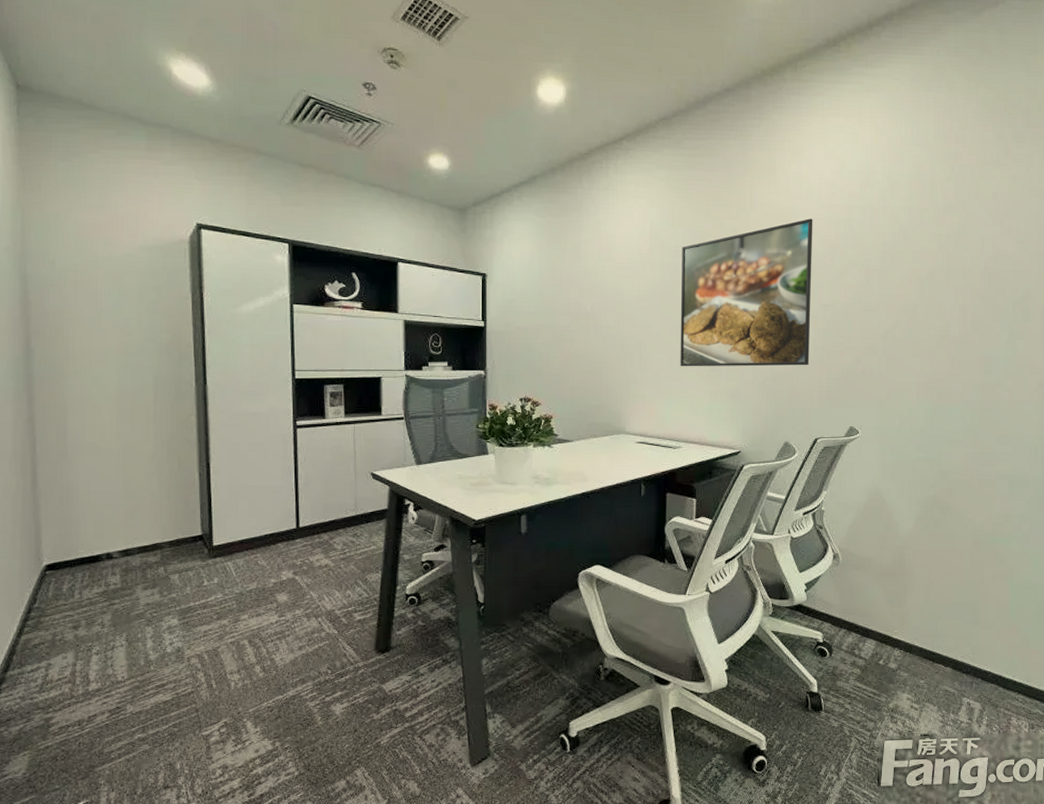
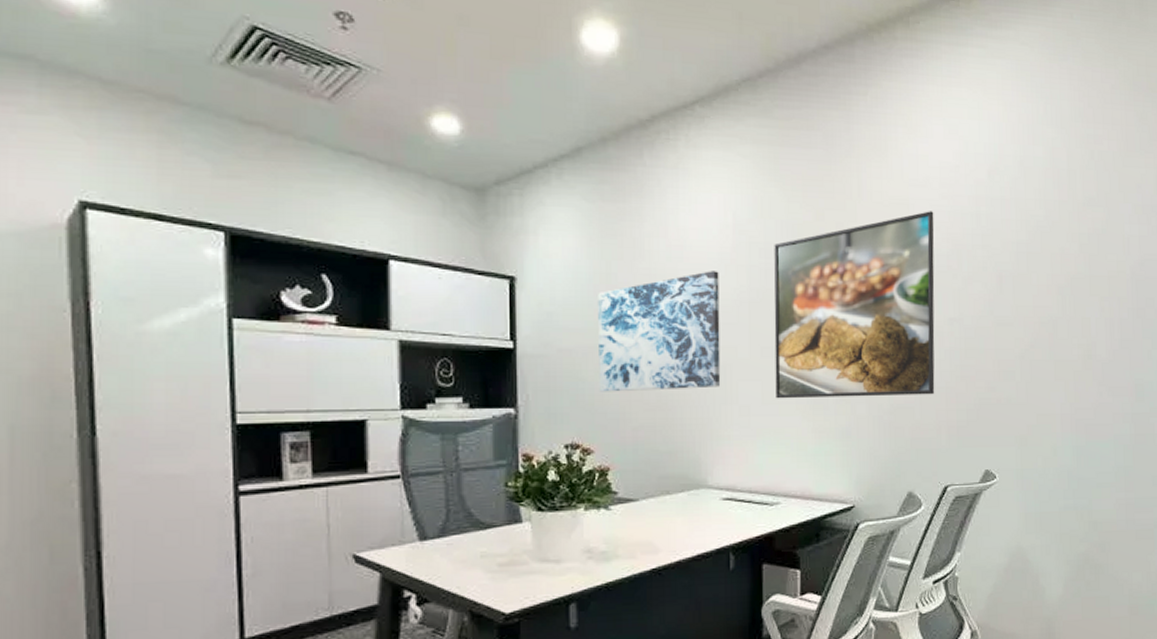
wall art: none [546,268,638,360] -> present [598,271,721,392]

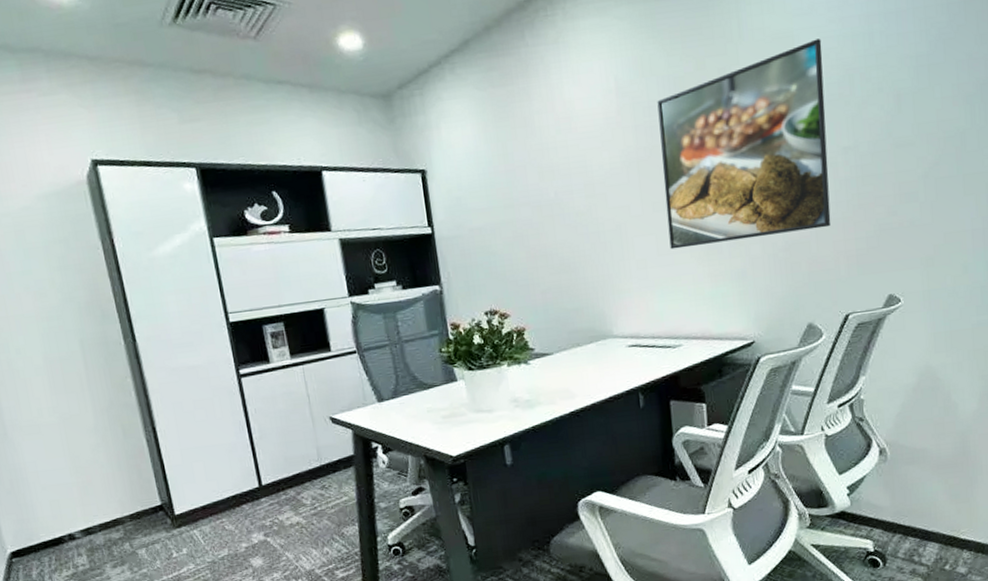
wall art: present [598,271,721,392] -> none [498,136,618,263]

